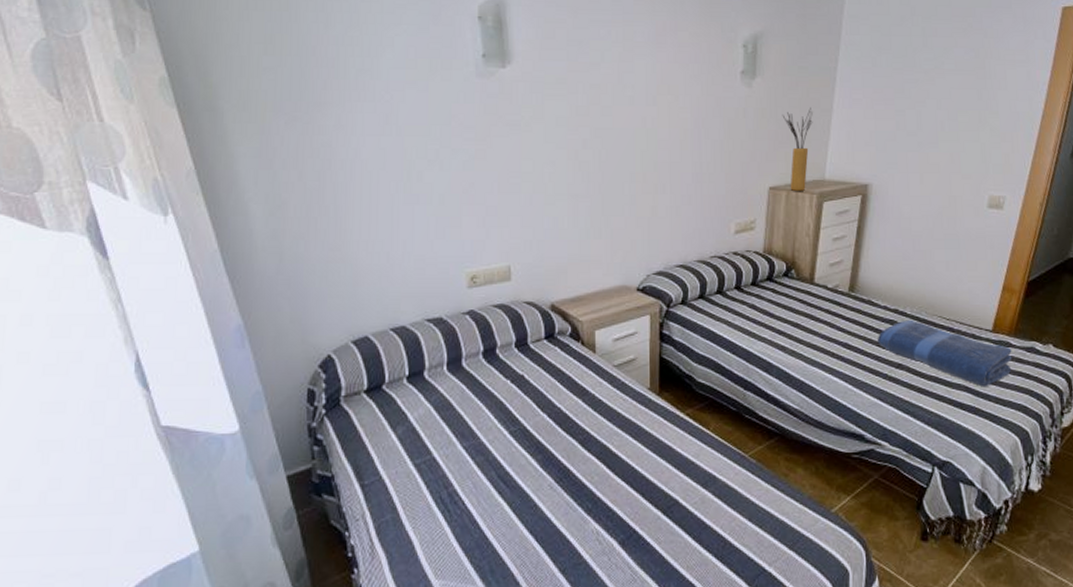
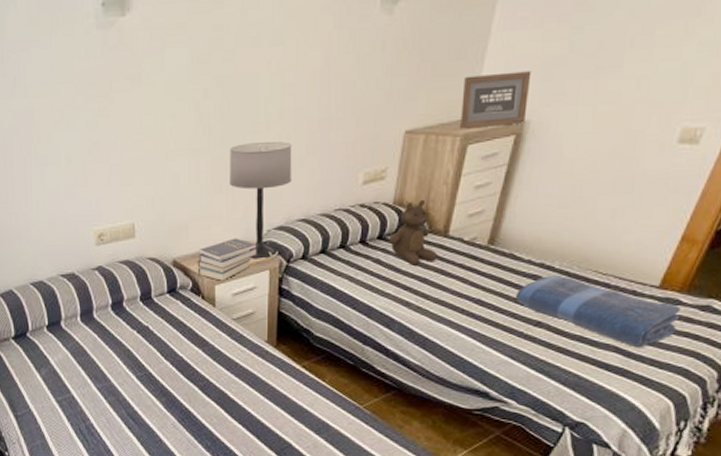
books: none [576,282,637,327] -> present [197,238,257,282]
table lamp: none [609,191,669,304] -> present [230,142,292,259]
teddy bear: none [761,249,806,311] -> present [388,199,438,265]
vase: present [782,107,813,191] -> none [427,32,465,134]
picture frame: none [814,142,869,188] -> present [460,71,532,129]

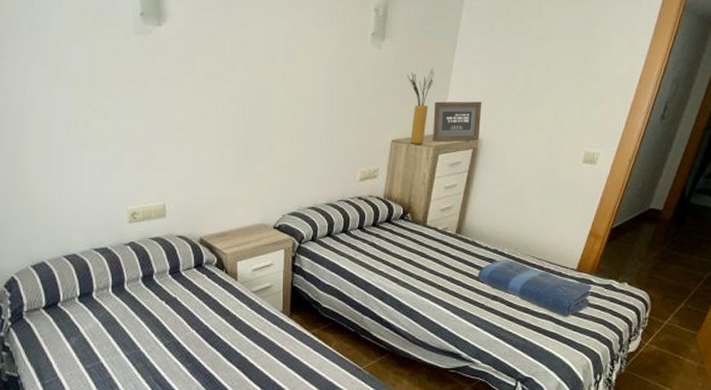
books: present [197,238,257,282] -> none [221,221,274,259]
table lamp: present [230,142,292,259] -> none [251,141,303,240]
teddy bear: present [388,199,438,265] -> none [381,195,419,249]
vase: none [427,32,465,134] -> present [406,68,434,144]

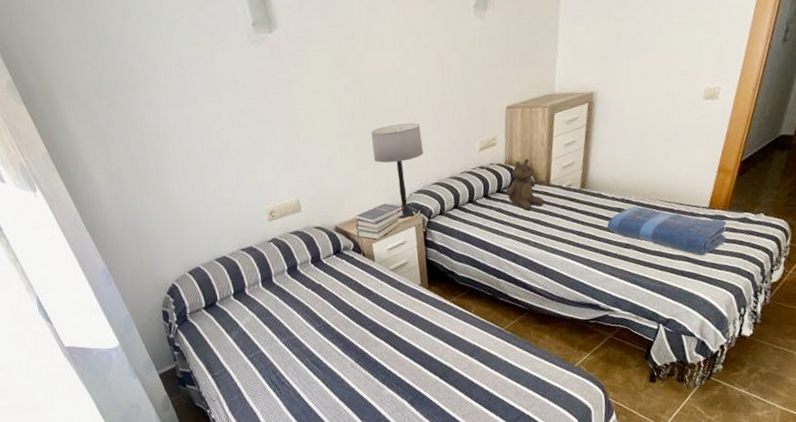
books: none [221,221,274,259] -> present [355,203,404,241]
table lamp: none [251,141,303,240] -> present [371,122,424,219]
teddy bear: none [381,195,419,249] -> present [505,158,545,211]
vase: present [406,68,434,144] -> none [513,29,541,107]
picture frame: present [433,101,482,142] -> none [544,54,594,102]

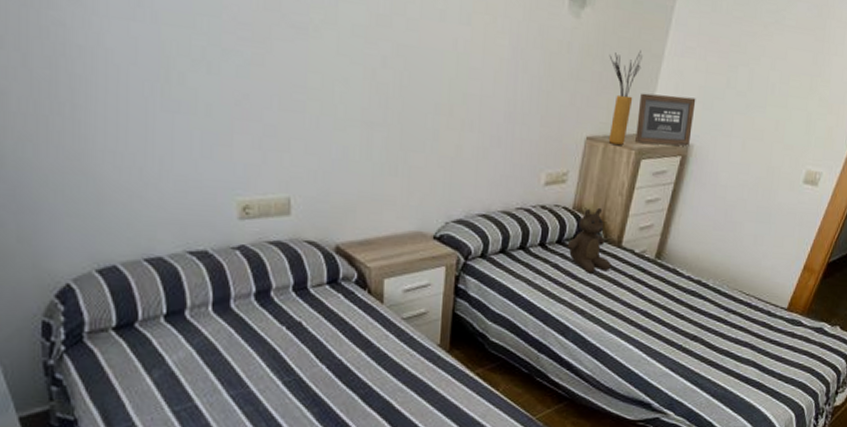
books: present [355,203,404,241] -> none [364,227,433,276]
table lamp: present [371,122,424,219] -> none [407,124,476,254]
vase: none [513,29,541,107] -> present [608,50,642,145]
picture frame: none [544,54,594,102] -> present [635,93,696,146]
towel: present [608,206,727,256] -> none [677,292,802,364]

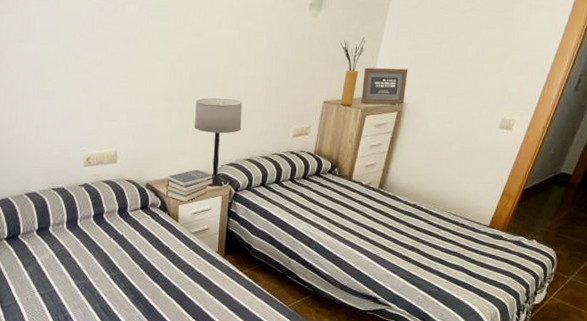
books: none [364,227,433,276] -> present [166,169,213,203]
table lamp: none [407,124,476,254] -> present [194,98,243,188]
teddy bear: present [567,207,611,274] -> none [310,151,344,200]

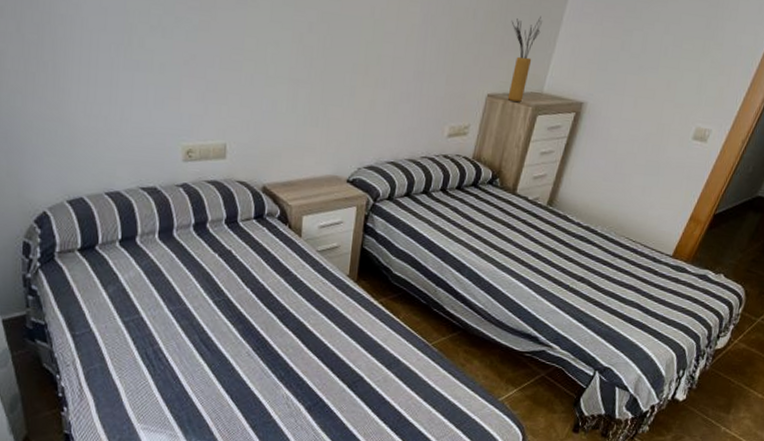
books: present [166,169,213,203] -> none [287,171,347,214]
table lamp: present [194,98,243,188] -> none [326,82,388,196]
picture frame: present [361,67,408,105] -> none [532,55,592,104]

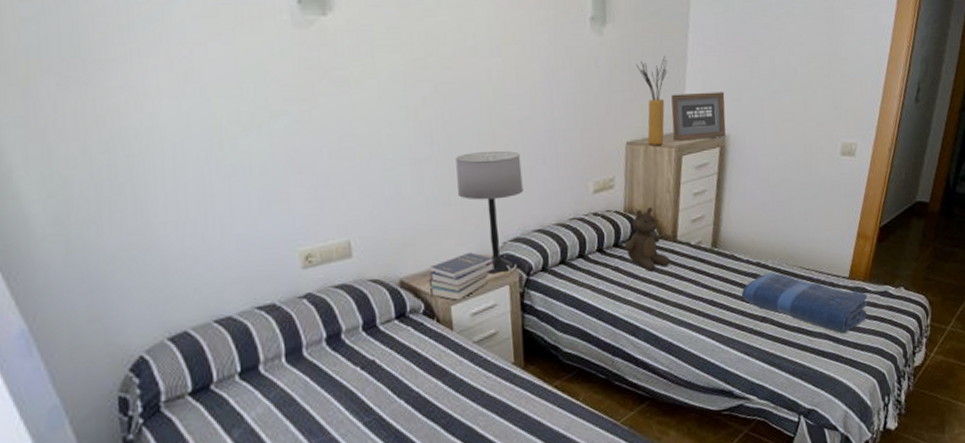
books: none [287,171,347,214] -> present [428,252,494,302]
table lamp: none [326,82,388,196] -> present [456,151,524,274]
teddy bear: none [466,158,506,217] -> present [624,206,670,271]
picture frame: none [532,55,592,104] -> present [671,92,726,141]
towel: none [566,237,686,306] -> present [742,271,868,334]

